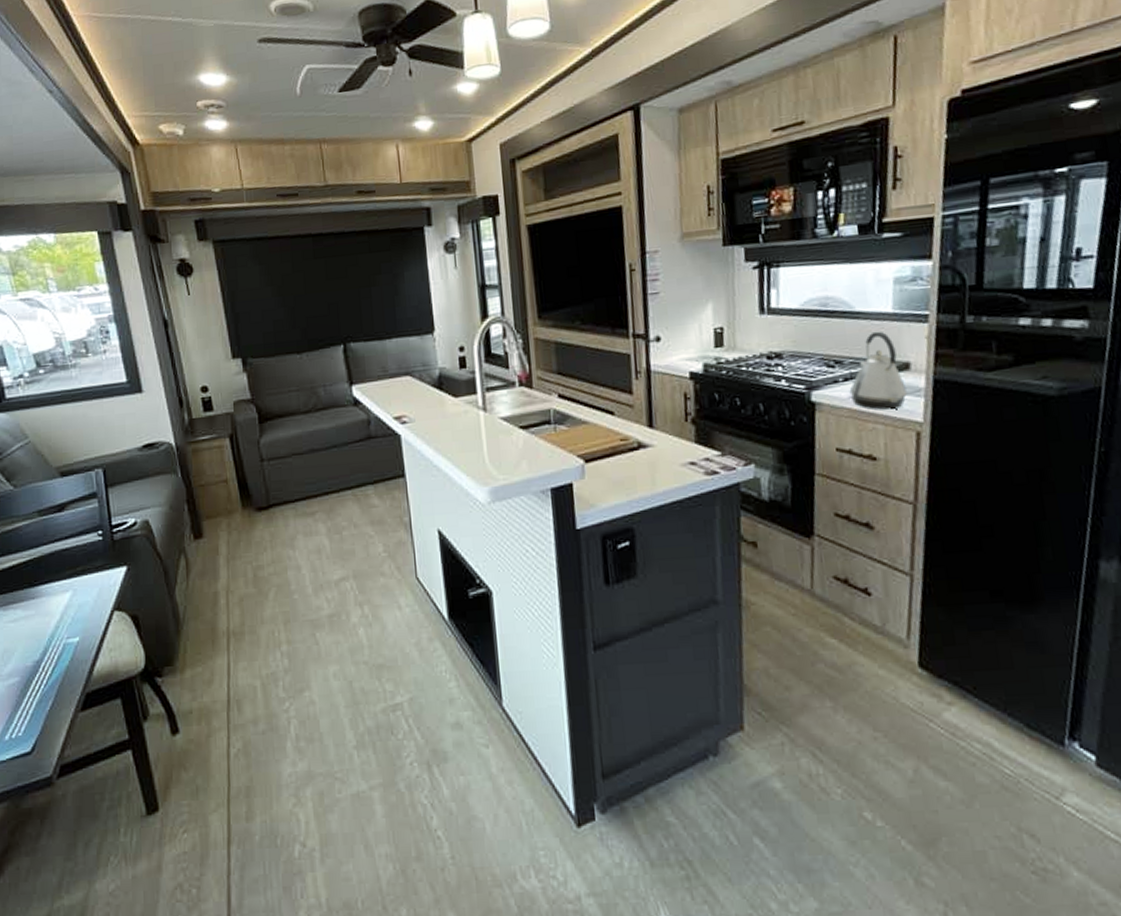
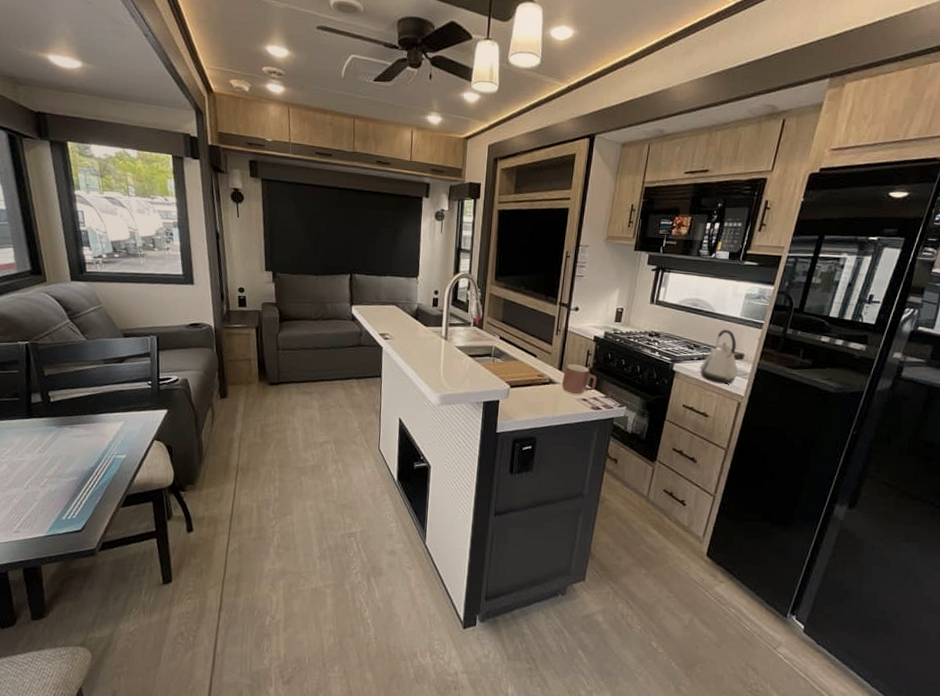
mug: none [655,415,706,460] -> present [562,364,597,396]

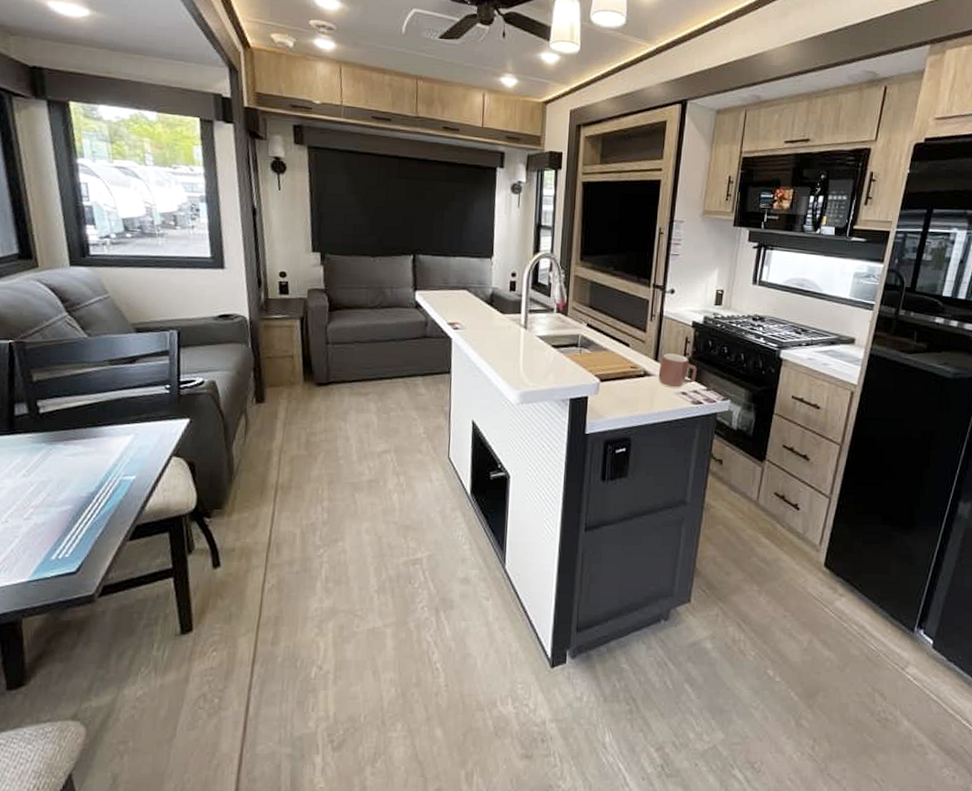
kettle: present [699,329,738,384] -> none [808,311,849,372]

